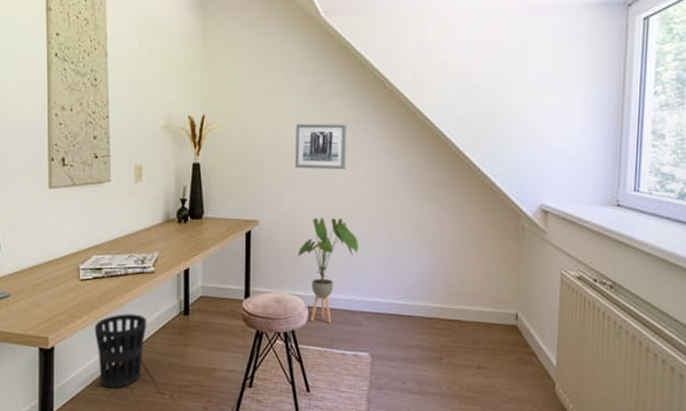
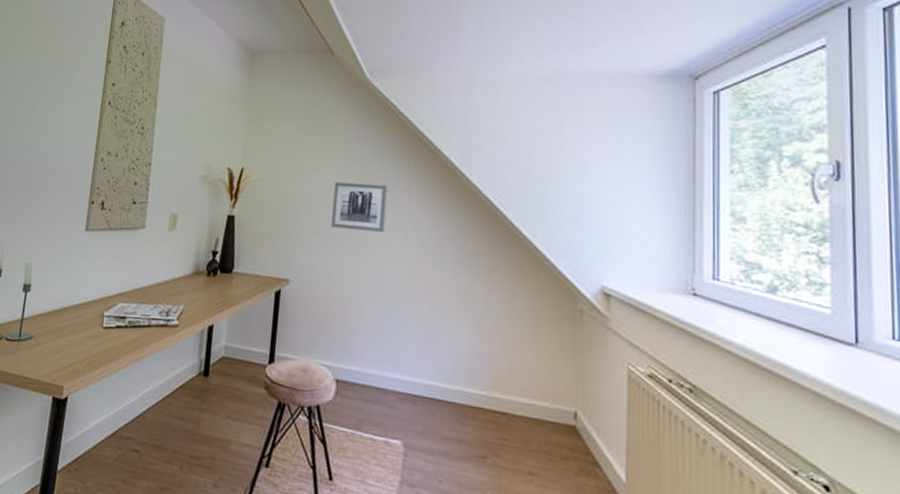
wastebasket: present [94,314,147,388] -> none [109,368,165,452]
house plant: present [296,218,359,324] -> none [327,281,395,402]

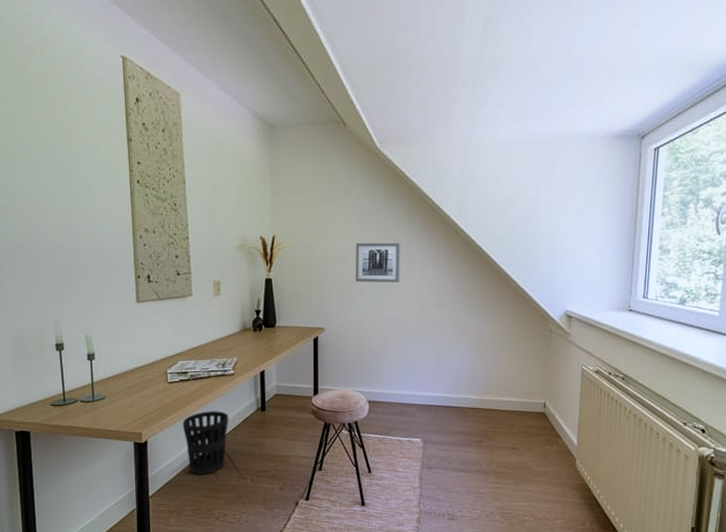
wastebasket: none [109,368,165,452] -> present [182,411,229,474]

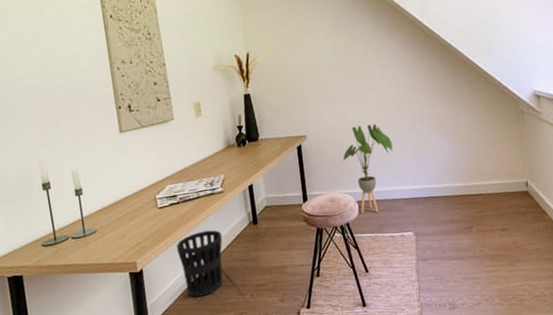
wall art: present [356,242,401,282] -> none [327,45,374,88]
house plant: none [358,325,411,415] -> present [342,124,393,214]

